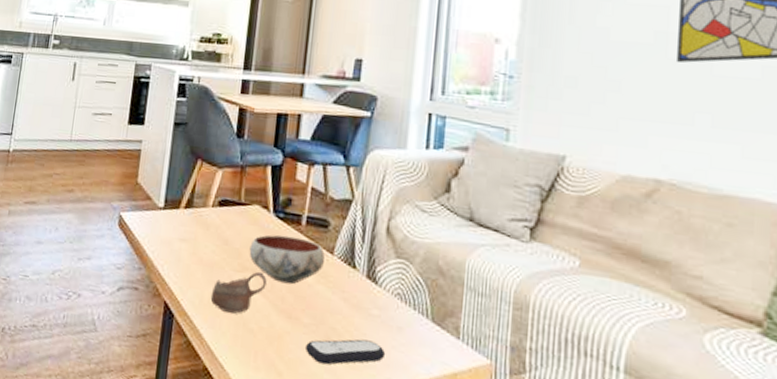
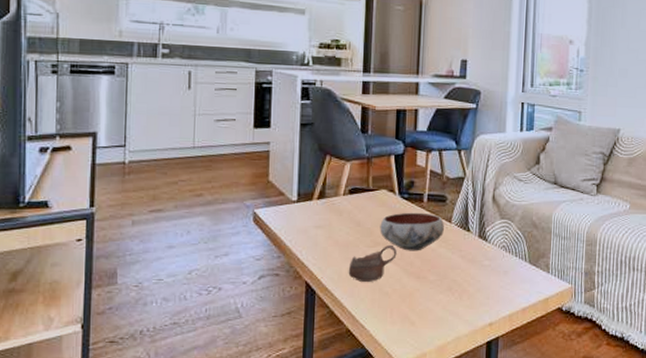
remote control: present [304,339,386,365] -> none [432,285,496,309]

